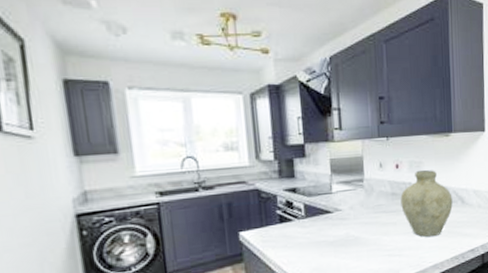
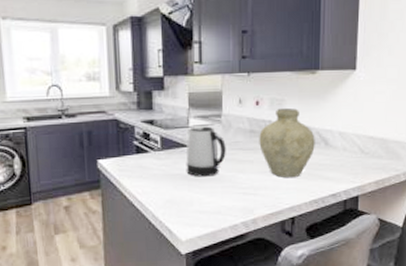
kettle: none [330,191,370,243] -> present [186,126,226,177]

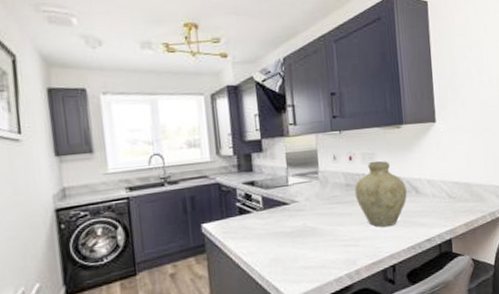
kettle: present [186,126,226,177] -> none [287,183,326,233]

